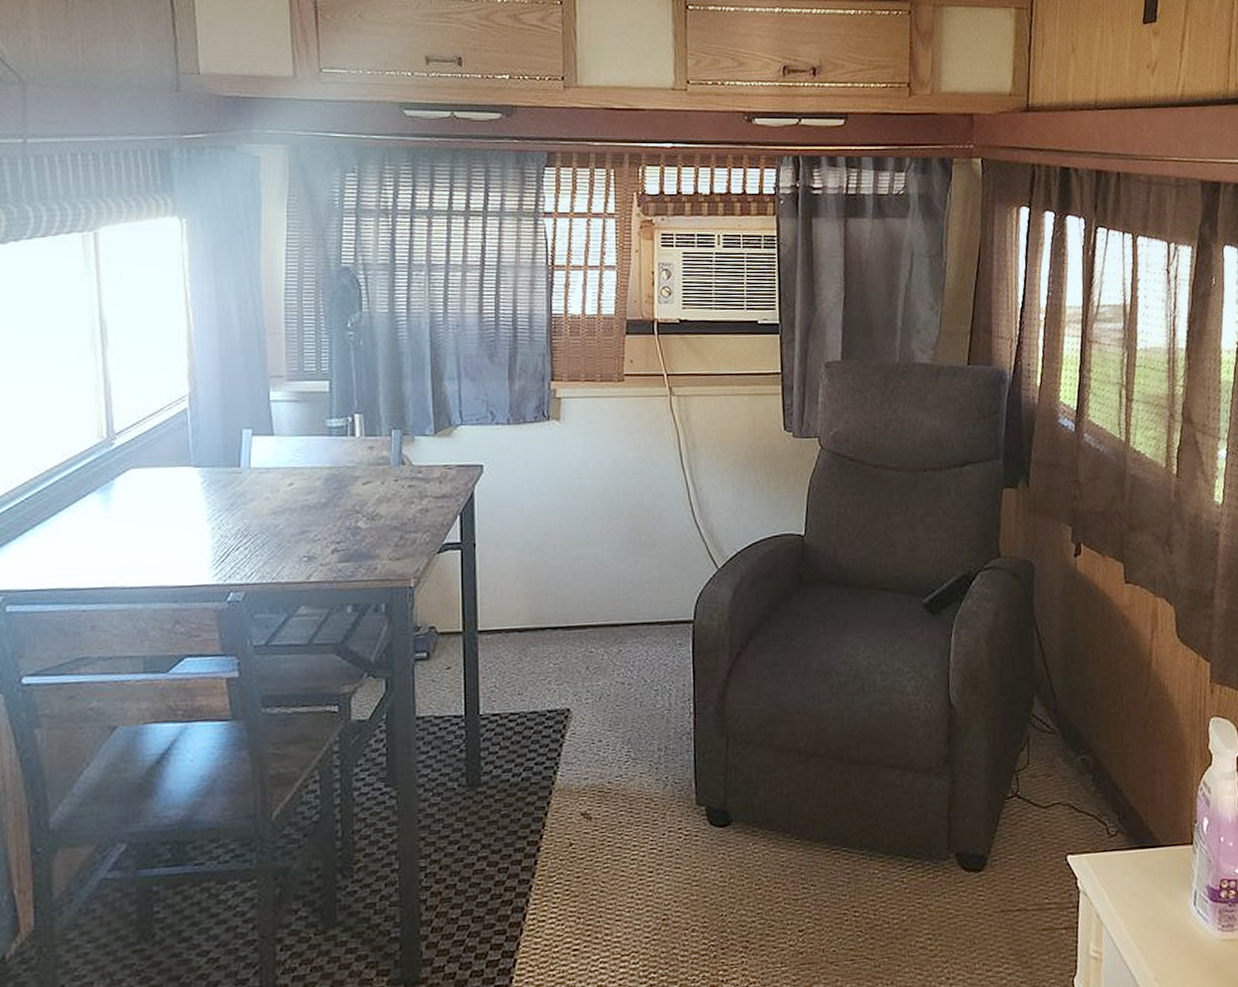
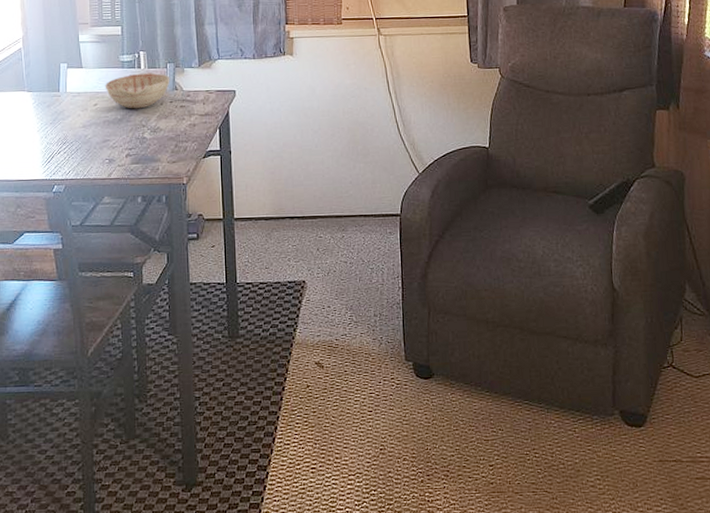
decorative bowl: none [304,441,395,490] -> present [105,72,170,109]

